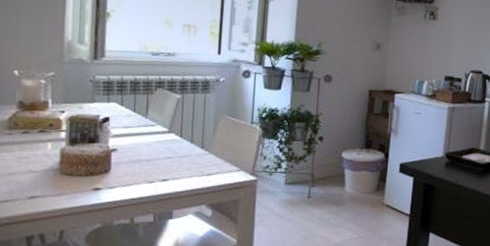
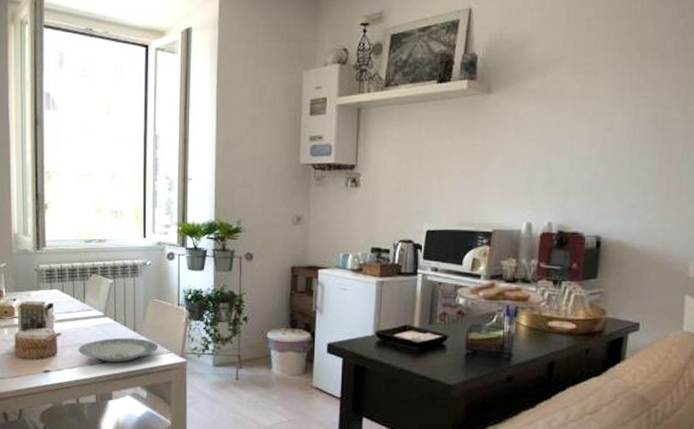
plate: none [136,154,228,180] -> present [78,337,159,363]

